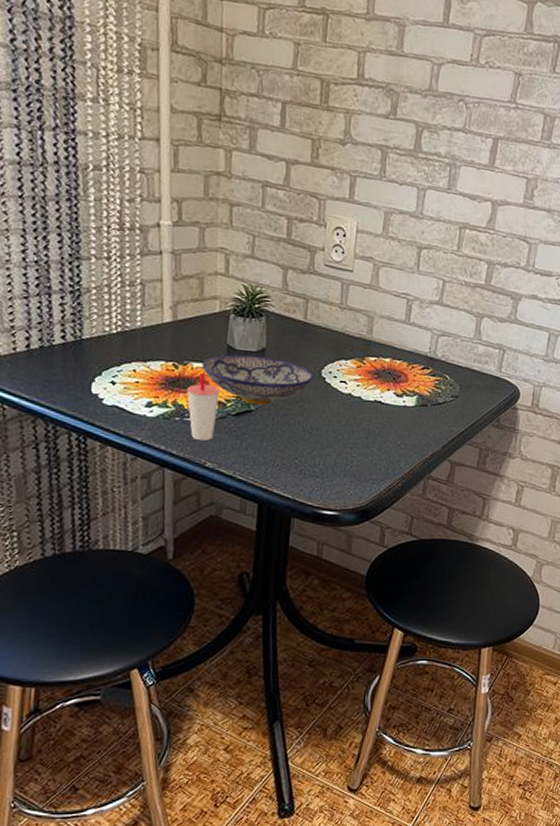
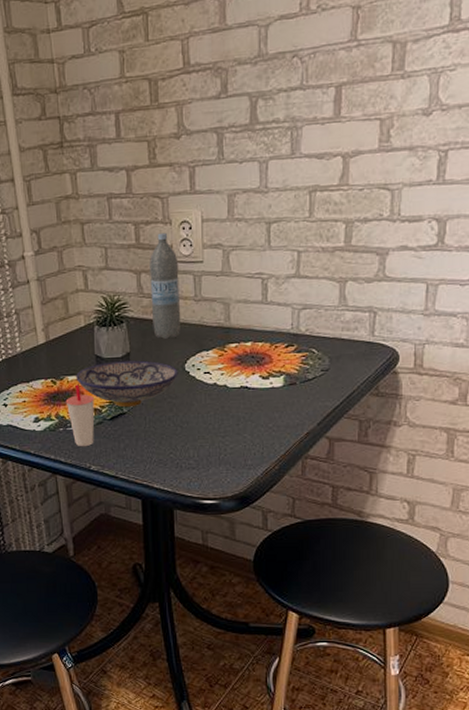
water bottle: none [293,233,329,341] -> present [150,232,181,339]

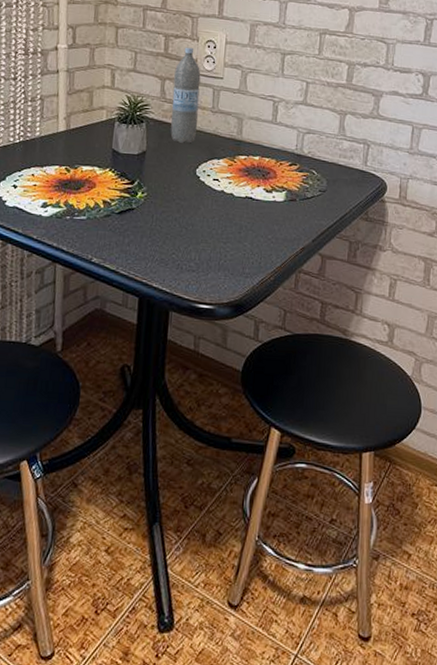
cup: present [65,384,95,447] -> none [76,175,105,238]
bowl: present [76,360,179,408] -> none [90,157,190,204]

